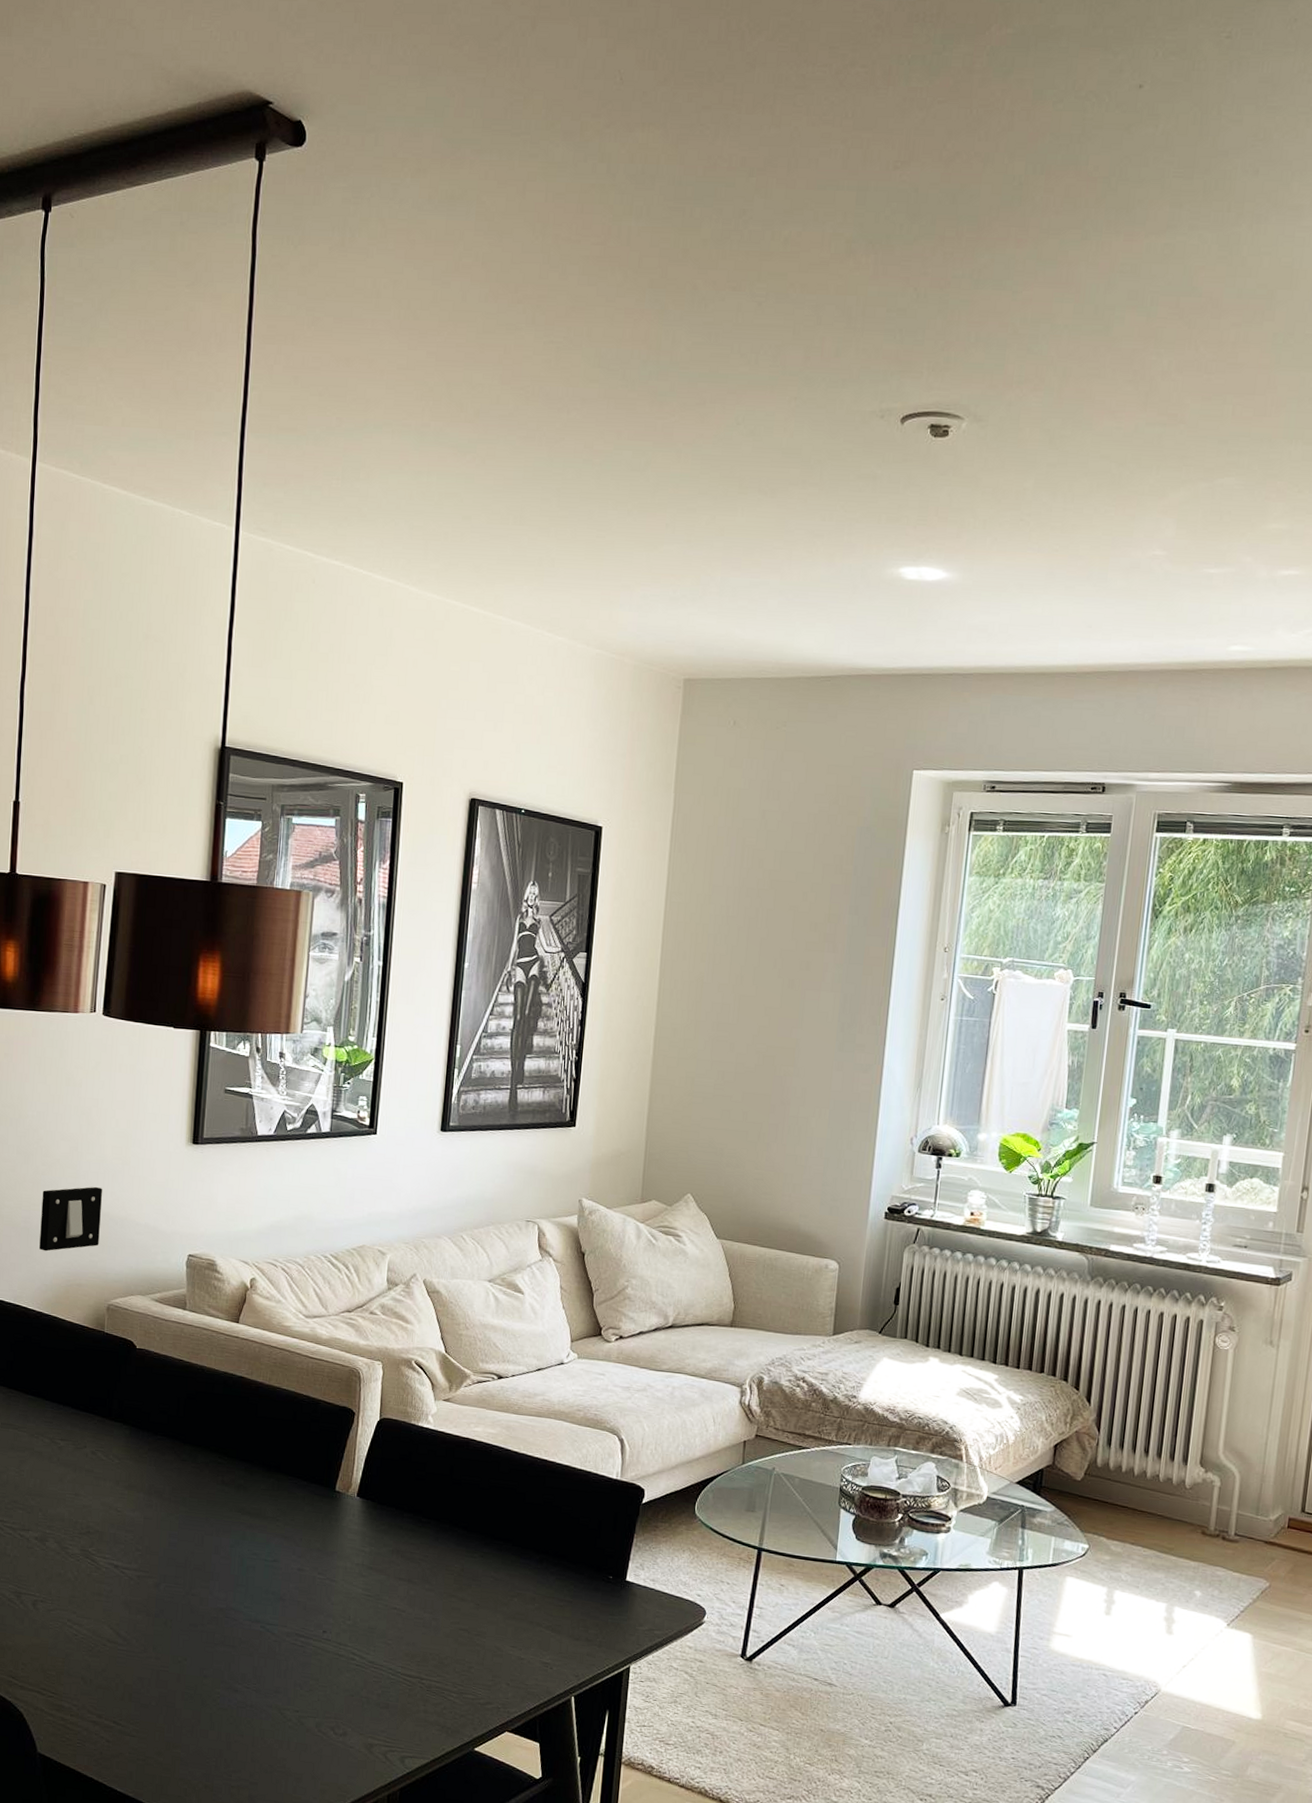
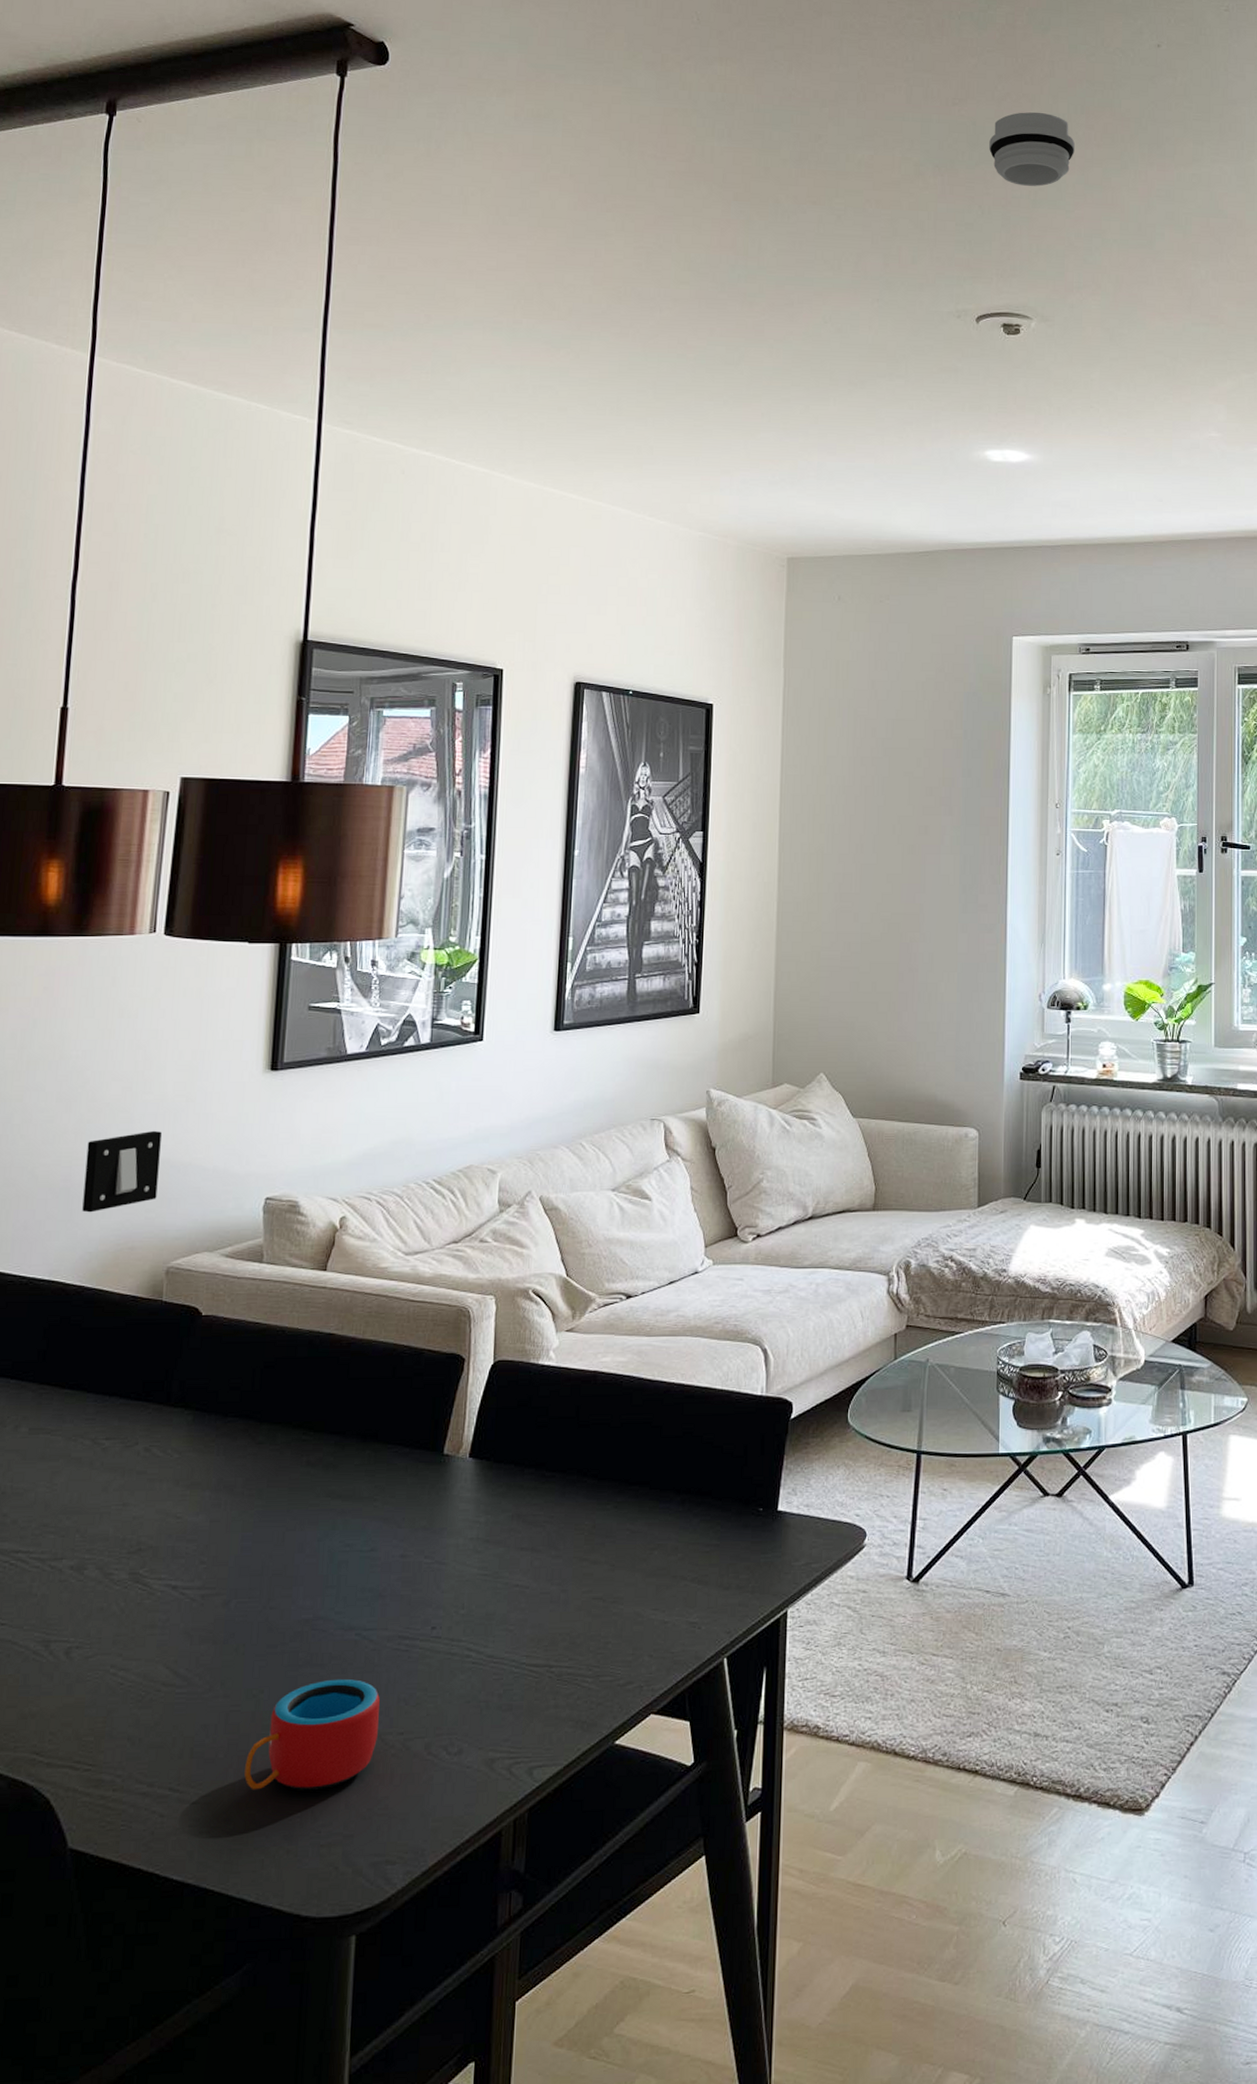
mug: none [172,1659,280,1744] -> present [244,1678,380,1791]
smoke detector: none [931,174,1030,264] -> present [989,112,1075,187]

